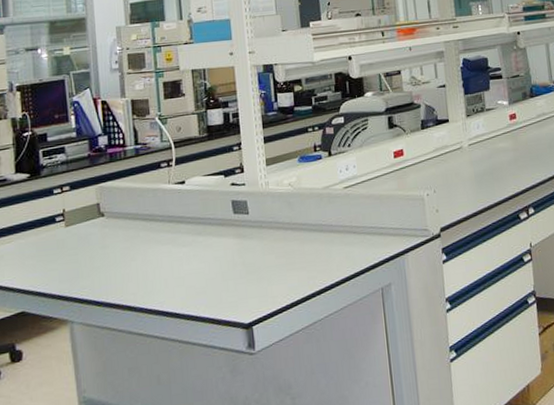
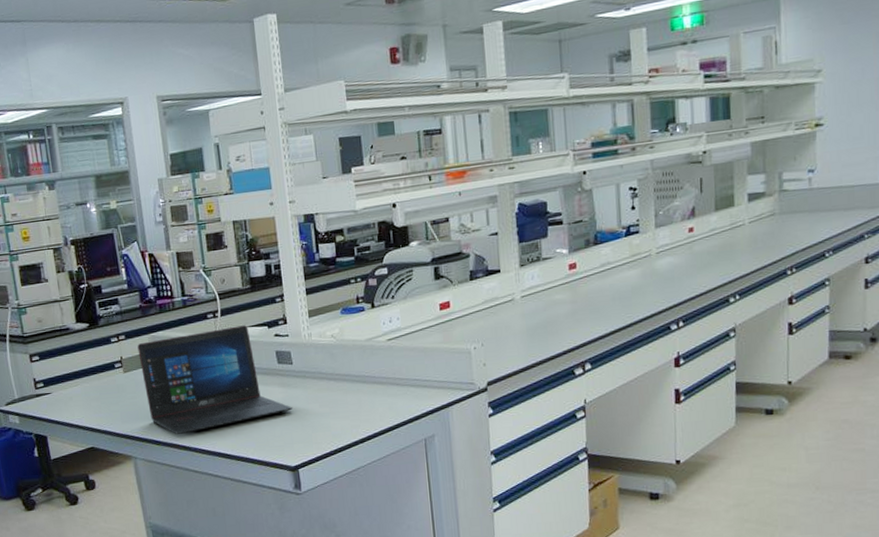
laptop: none [83,174,247,294] -> present [137,325,292,435]

